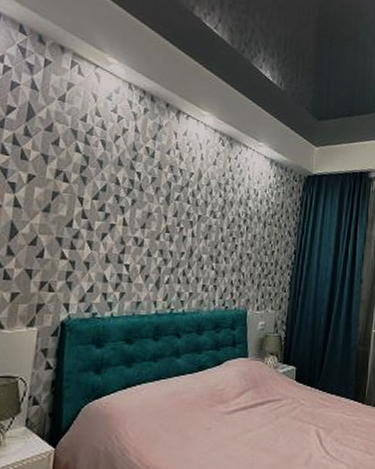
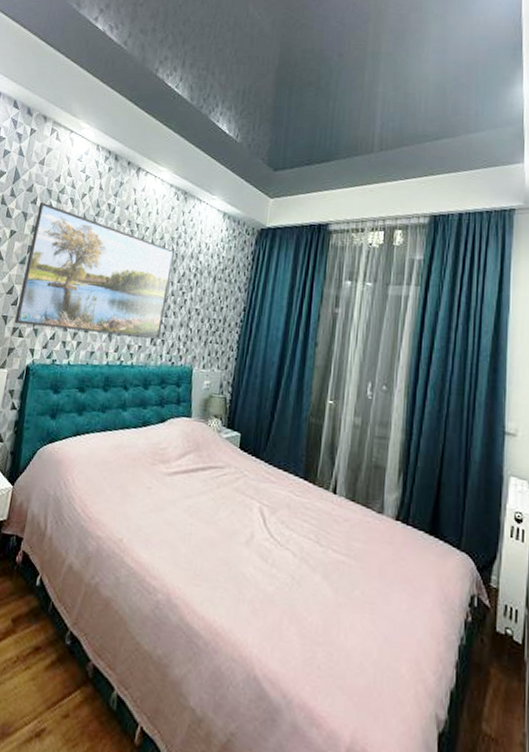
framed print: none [41,143,223,285] -> present [14,201,175,339]

